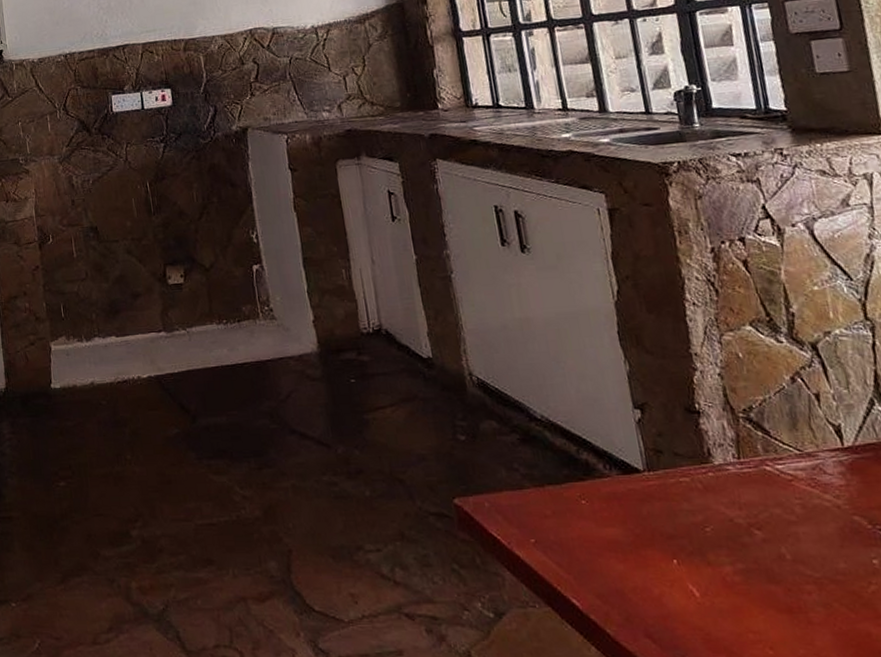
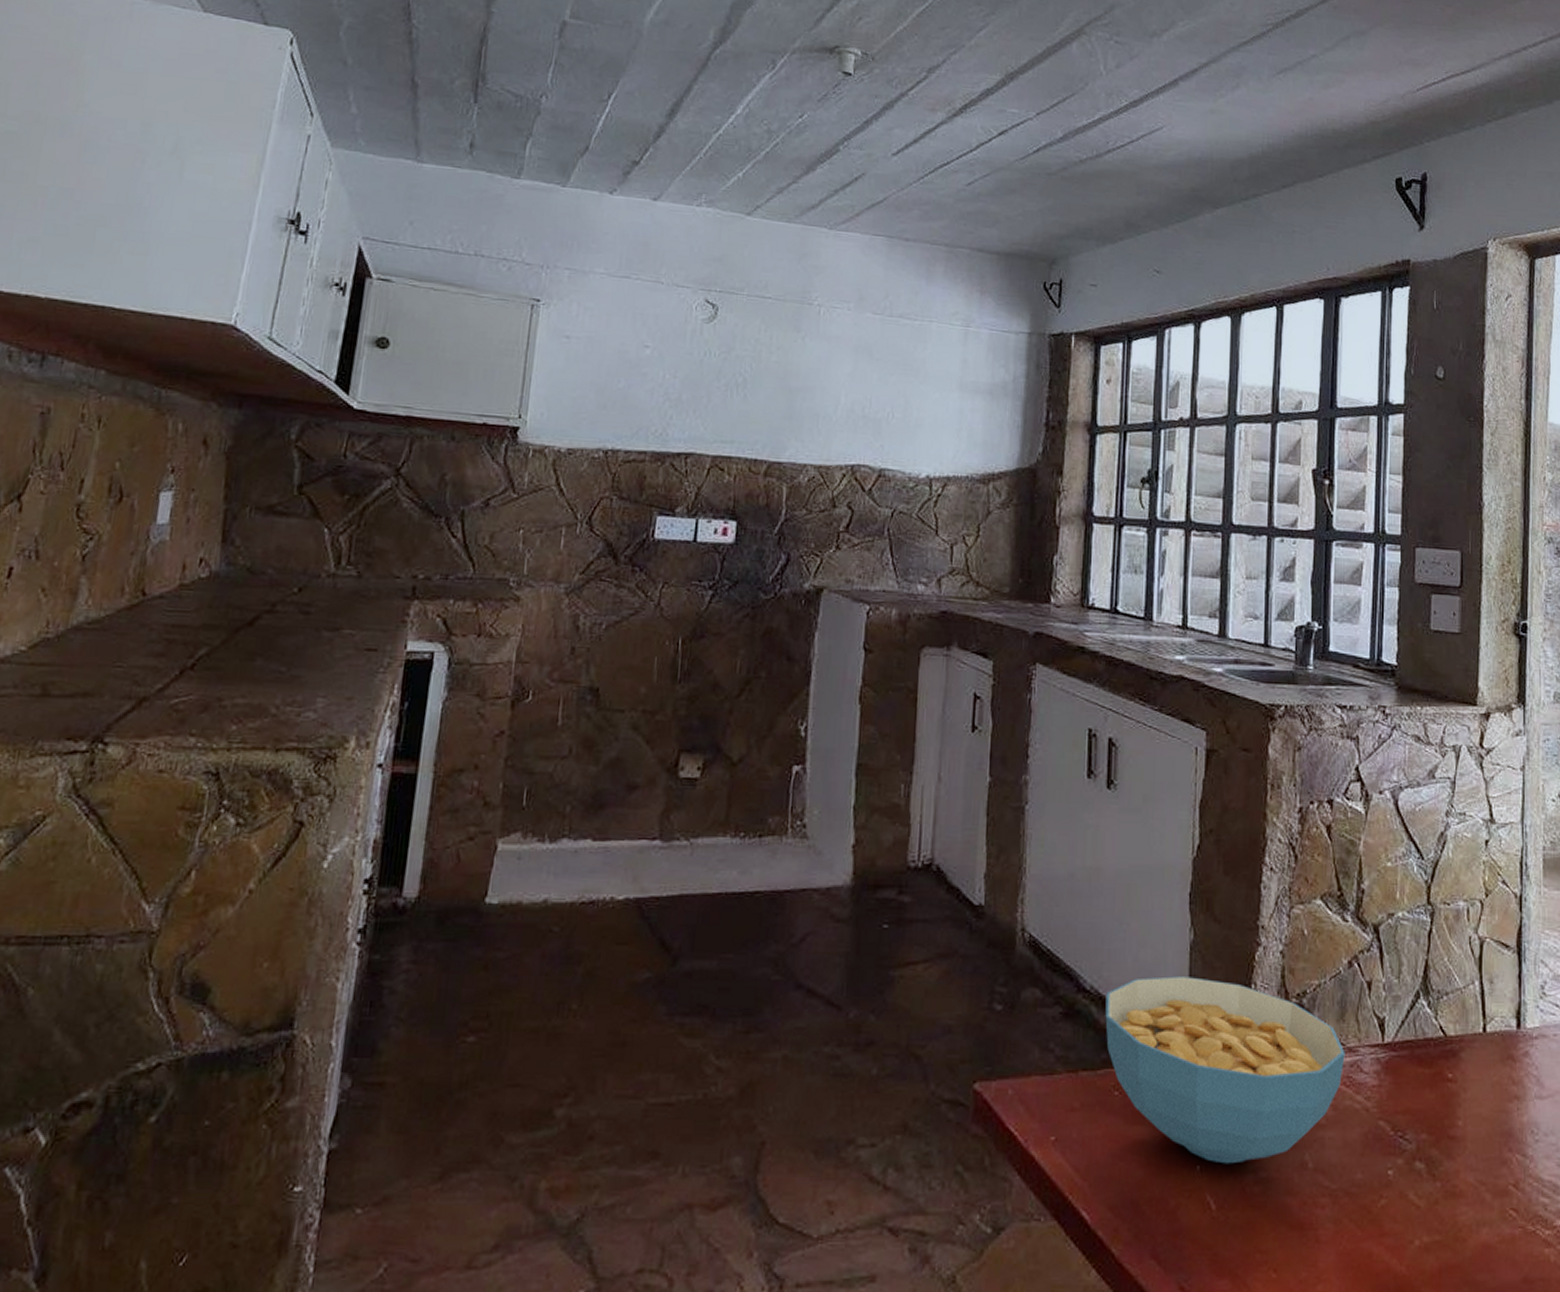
cereal bowl: none [556,401,806,558] -> present [1105,976,1345,1164]

